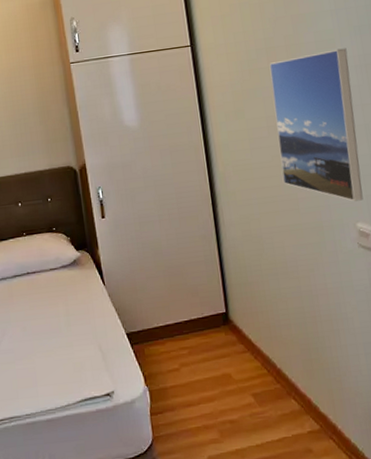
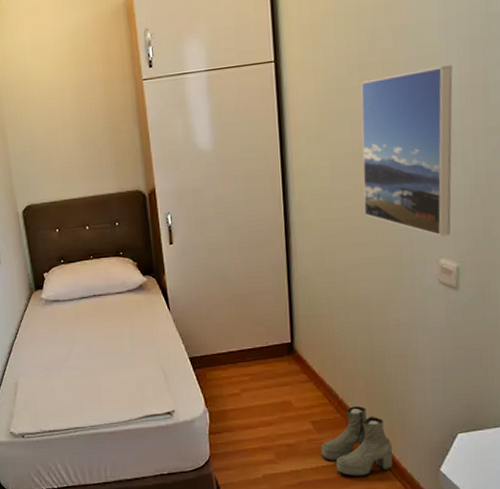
boots: none [264,374,336,451] -> present [320,406,393,476]

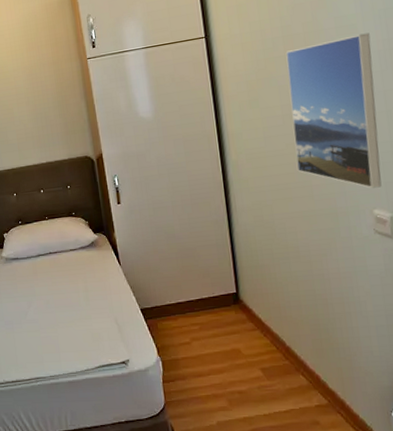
boots: present [320,406,393,476] -> none [272,353,344,422]

